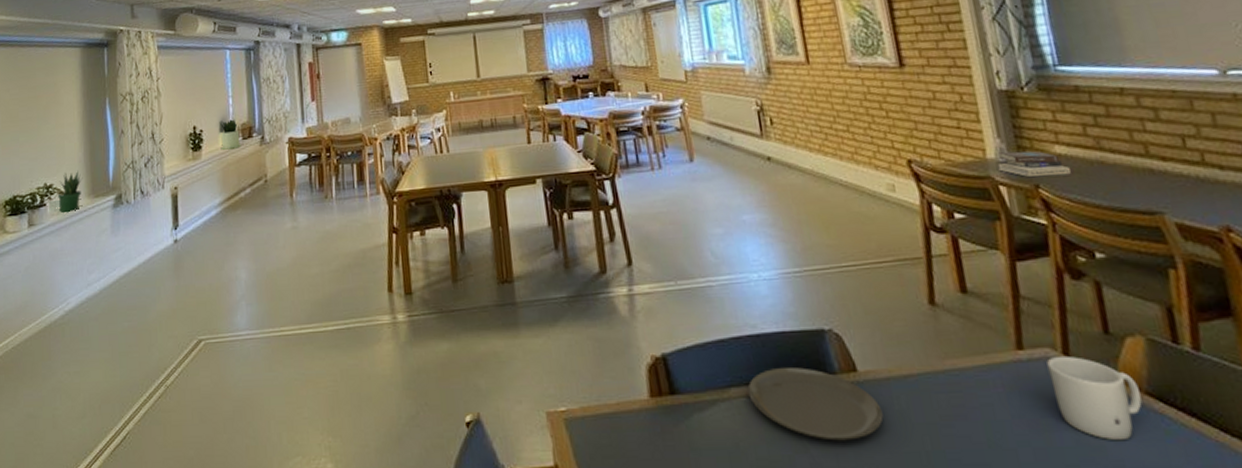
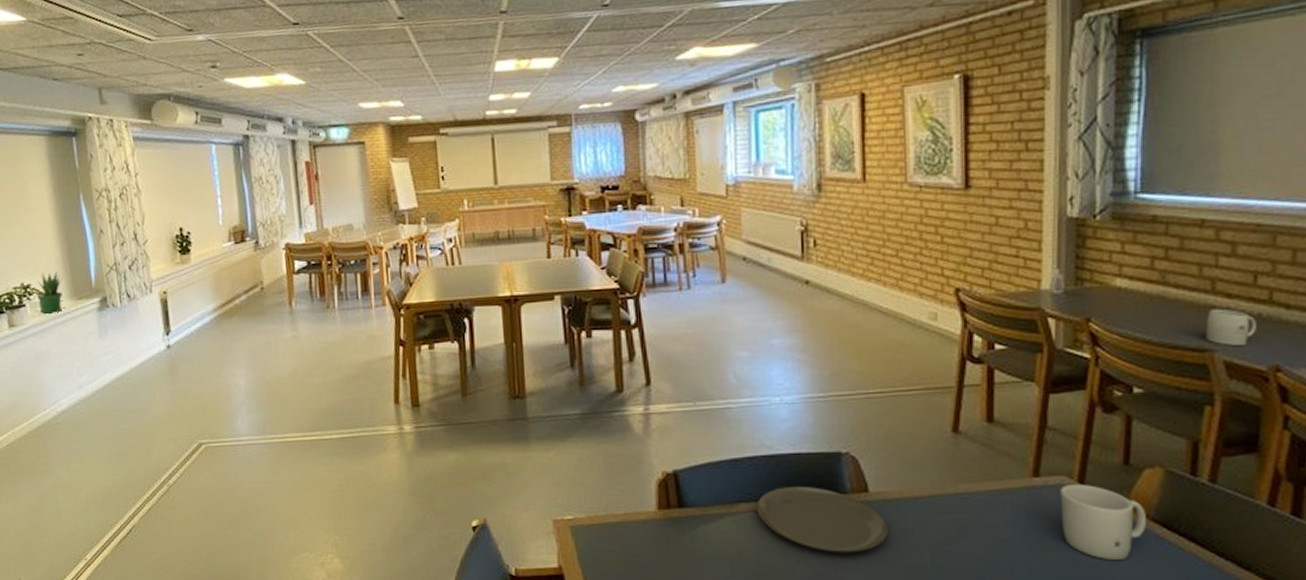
planter: present [219,119,242,151] -> none [208,221,234,255]
books: present [997,151,1072,178] -> none [1051,283,1129,311]
mug: none [1147,171,1198,209] -> present [1206,308,1256,347]

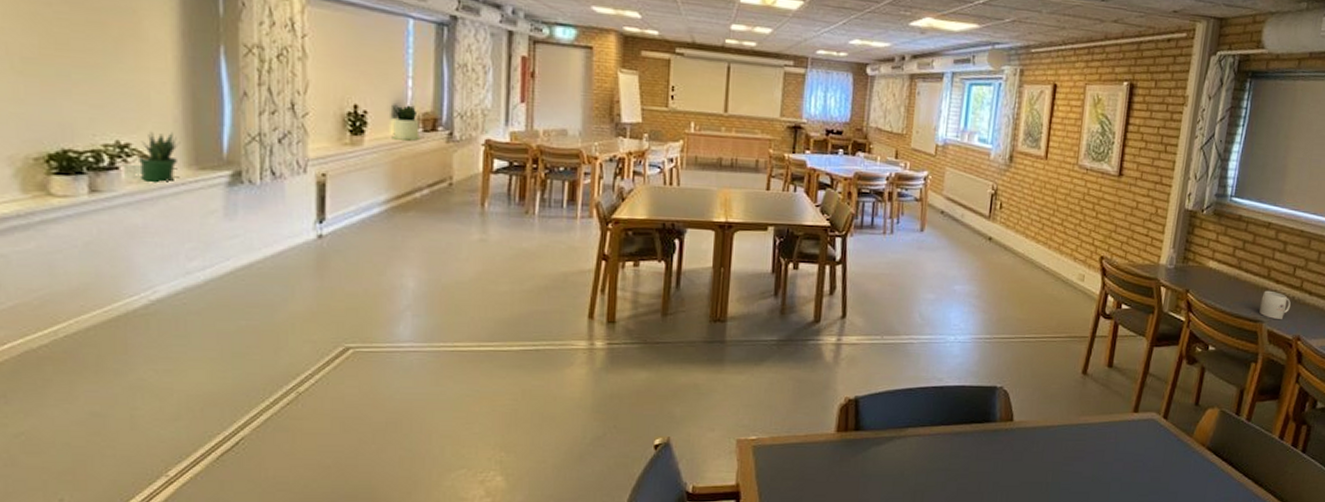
planter: none [208,221,234,255] -> present [391,104,421,142]
plate: present [756,485,888,553] -> none [921,414,1024,473]
mug: present [1060,483,1148,561] -> none [1147,418,1205,480]

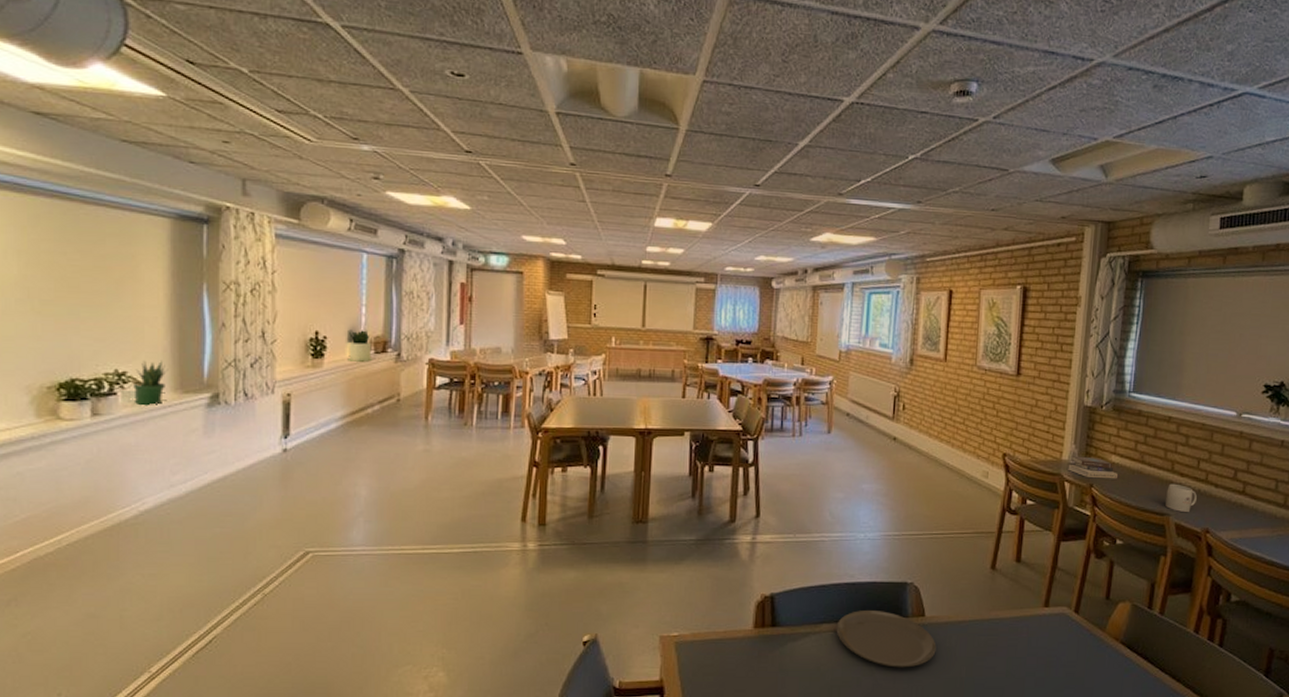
plate: none [921,414,1024,473] -> present [836,609,936,668]
books: none [1165,260,1215,285] -> present [1068,456,1119,479]

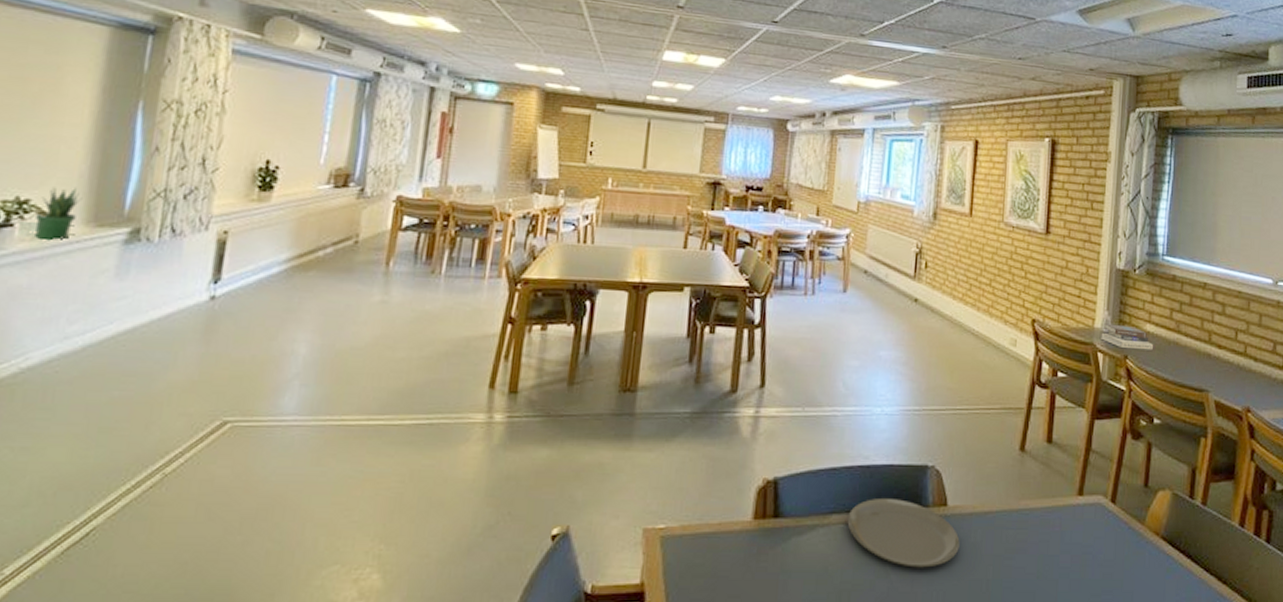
planter: present [347,329,373,363] -> none [300,159,332,198]
mug: present [1165,483,1197,513] -> none [1204,356,1236,390]

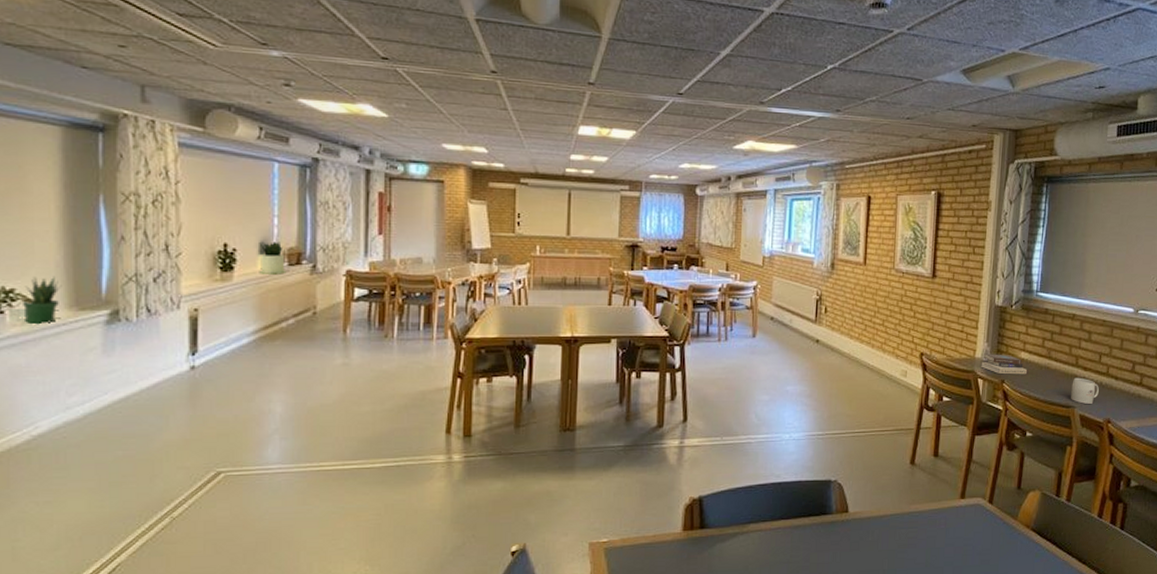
planter: none [300,159,332,198] -> present [259,241,287,276]
plate: present [847,497,960,568] -> none [763,508,860,564]
mug: none [1204,356,1236,390] -> present [1071,377,1099,405]

